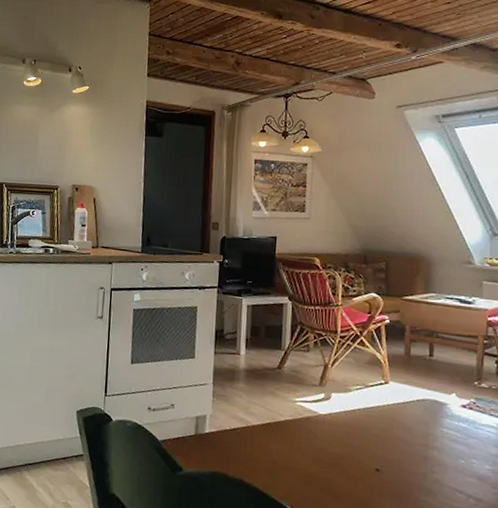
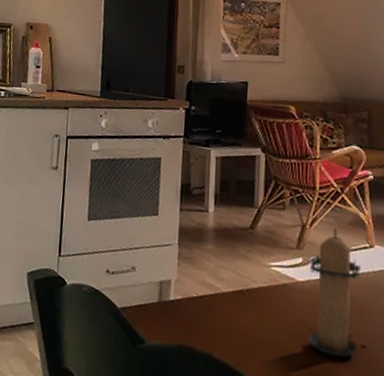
candle: none [329,367,377,480] -> present [308,228,361,358]

